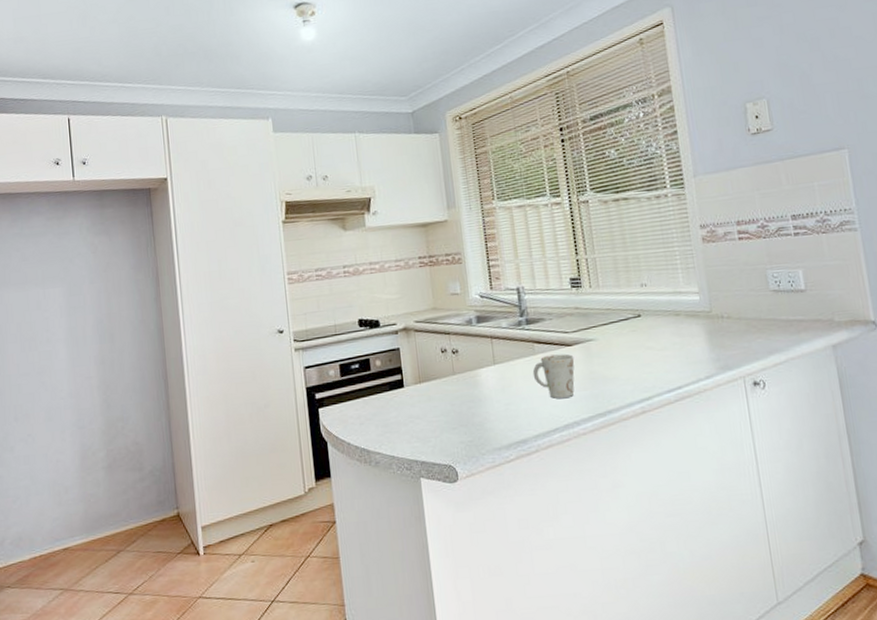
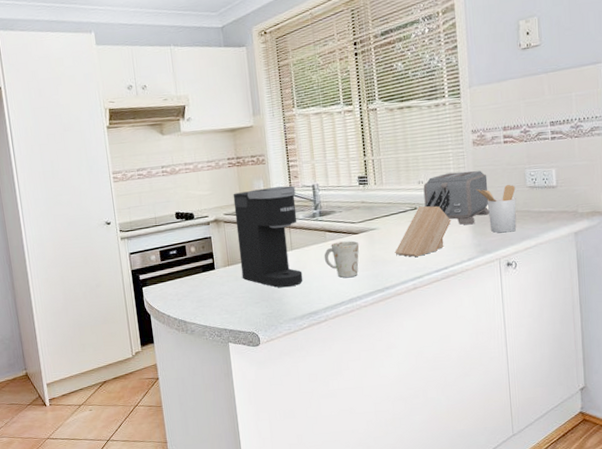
coffee maker: none [425,288,509,410] -> present [233,185,303,288]
knife block: none [617,293,683,374] -> present [395,189,452,257]
toaster: none [646,271,728,336] -> present [423,171,490,225]
utensil holder: none [710,287,761,346] -> present [476,184,517,233]

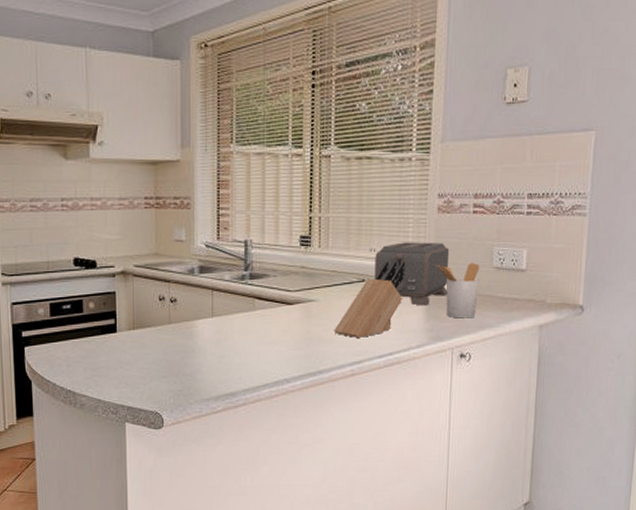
coffee maker: present [233,185,303,288] -> none [147,239,224,362]
mug: present [324,241,360,278] -> none [250,312,293,355]

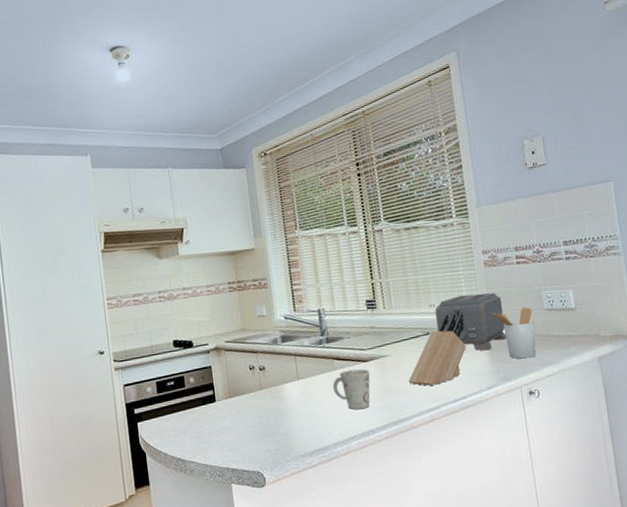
mug: none [250,312,293,355] -> present [332,369,370,409]

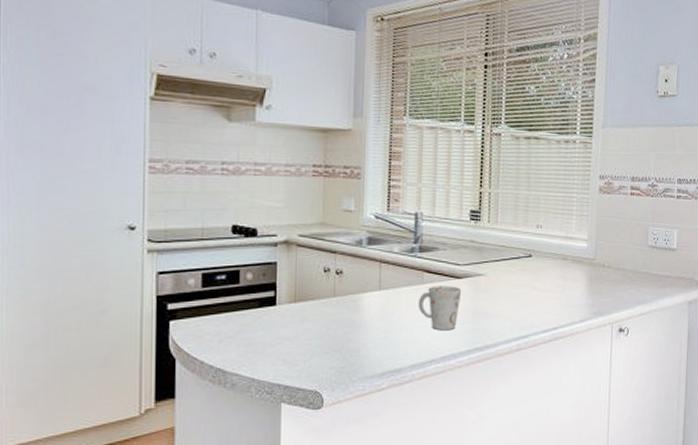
knife block: present [408,313,467,386] -> none [501,238,570,312]
toaster: present [435,293,507,351] -> none [540,220,610,282]
utensil holder: present [491,306,536,359] -> none [597,240,637,294]

